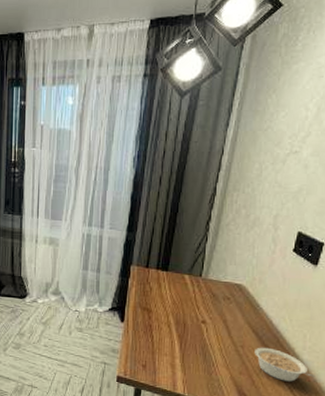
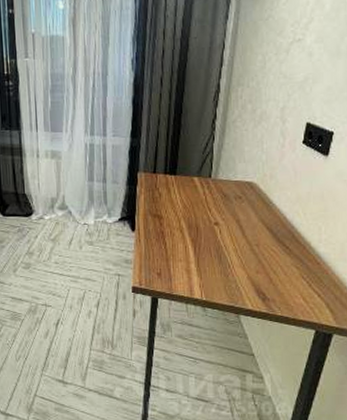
legume: present [254,347,315,382] -> none [270,243,333,276]

